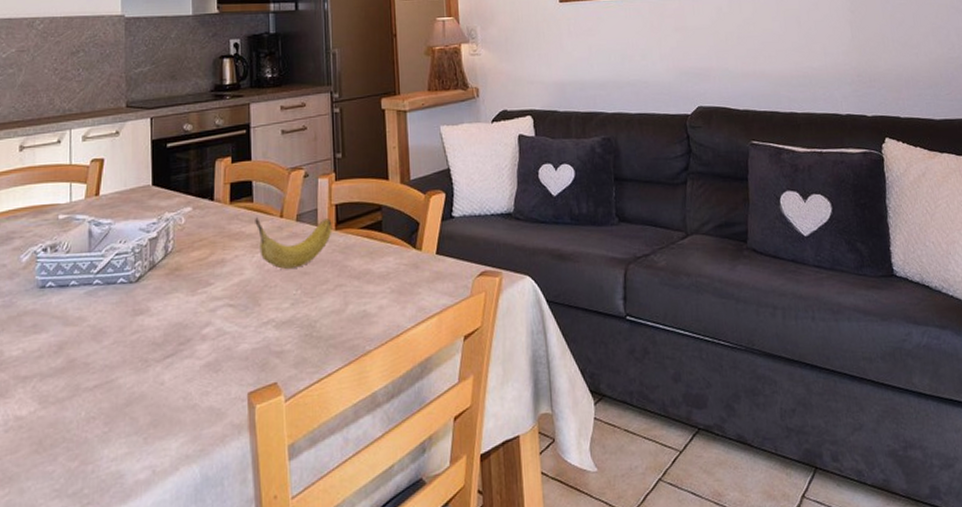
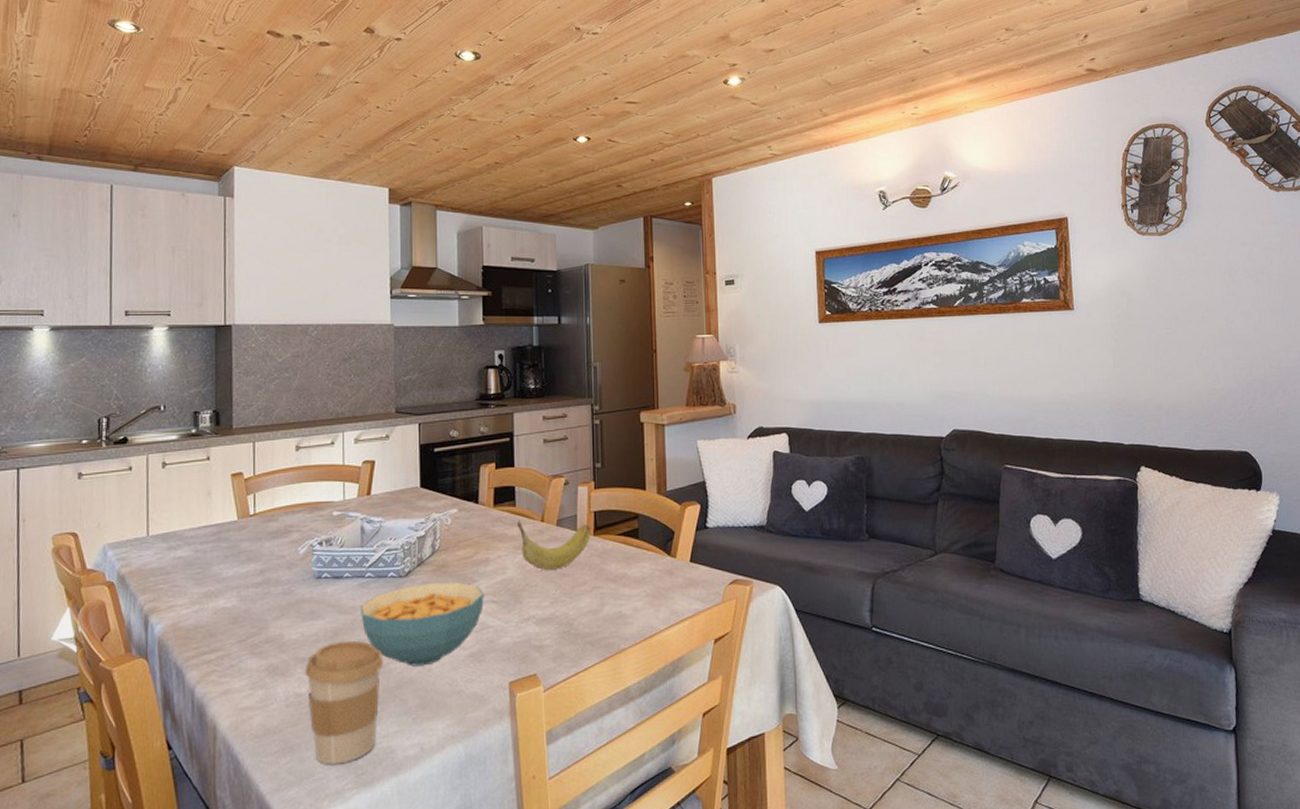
coffee cup: none [27,354,113,495] -> present [305,640,384,765]
cereal bowl: none [86,286,220,380] -> present [359,582,484,666]

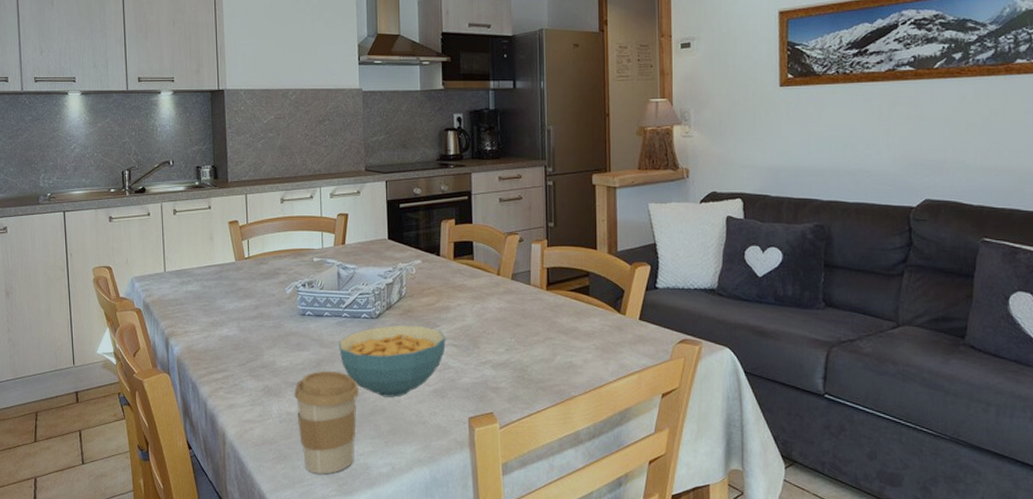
fruit: present [517,519,591,570] -> none [475,272,544,320]

